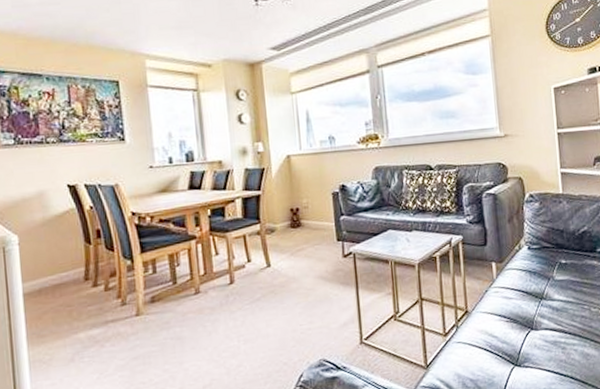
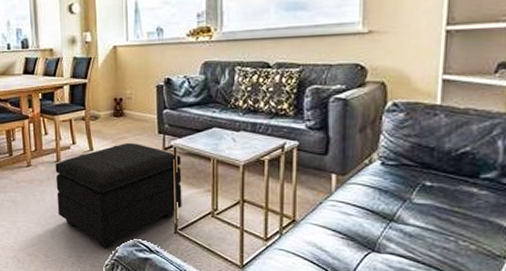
footstool: none [228,253,366,375] -> present [55,142,182,248]

